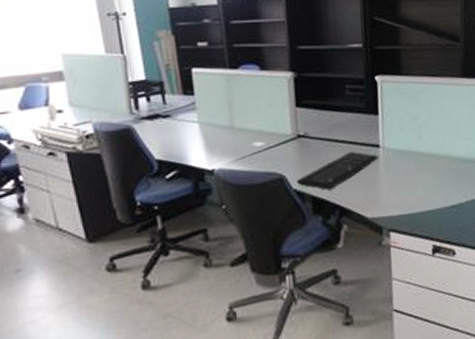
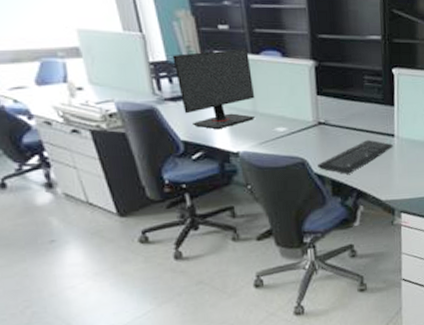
computer monitor: none [151,64,233,147] -> present [172,48,256,130]

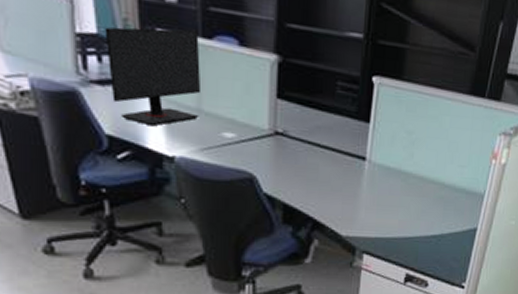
keyboard: present [318,139,393,174] -> none [269,159,363,199]

